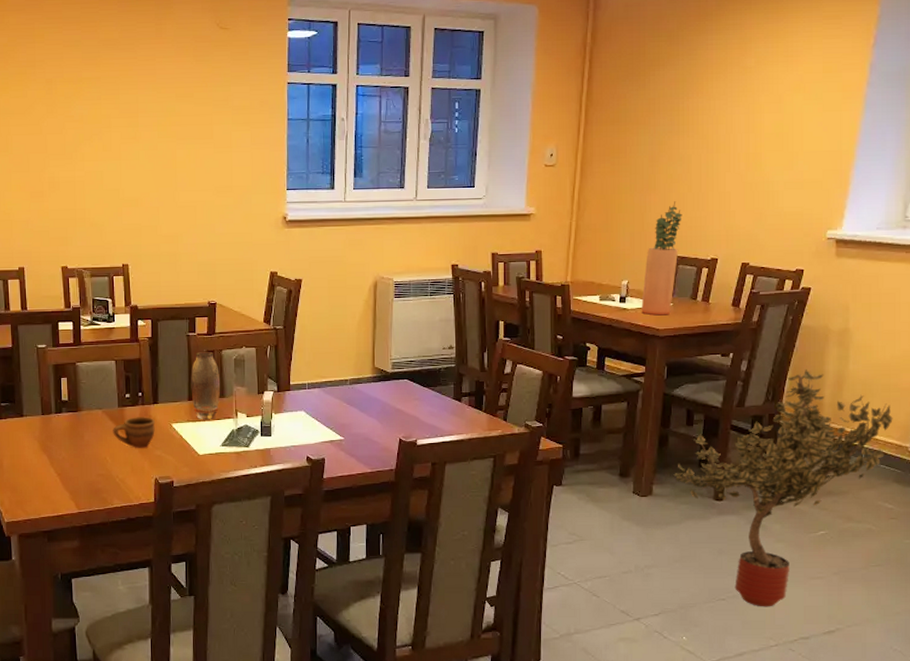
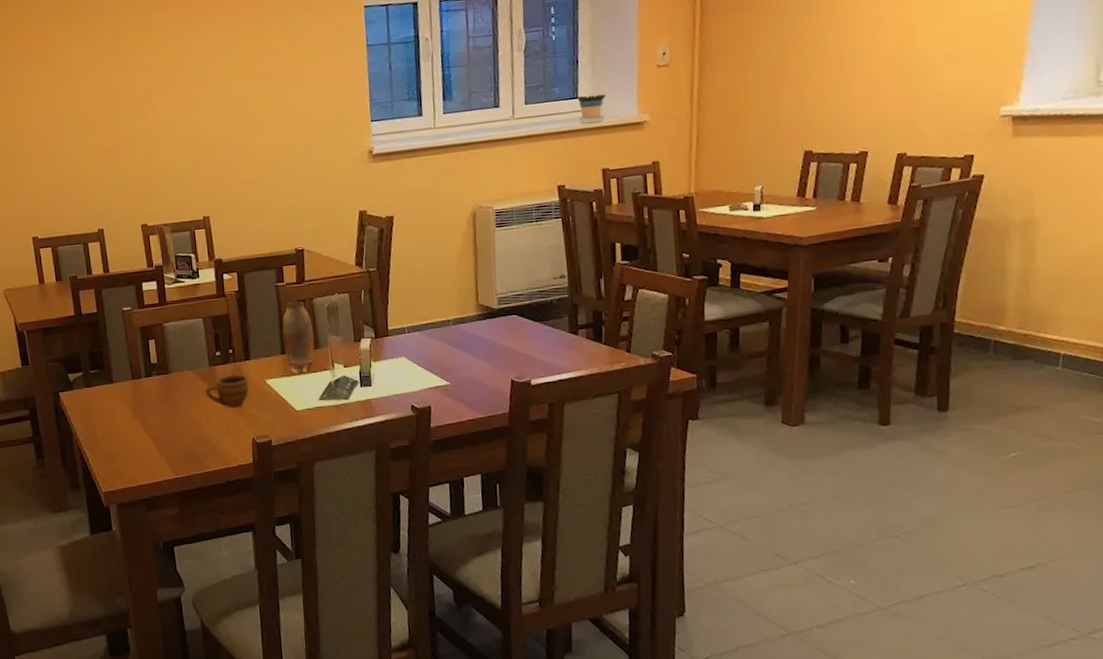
flowerpot: none [473,185,499,212] -> present [577,94,606,124]
vase: present [641,201,682,316] -> none [779,91,822,222]
potted tree: present [672,369,893,607] -> none [827,269,1096,543]

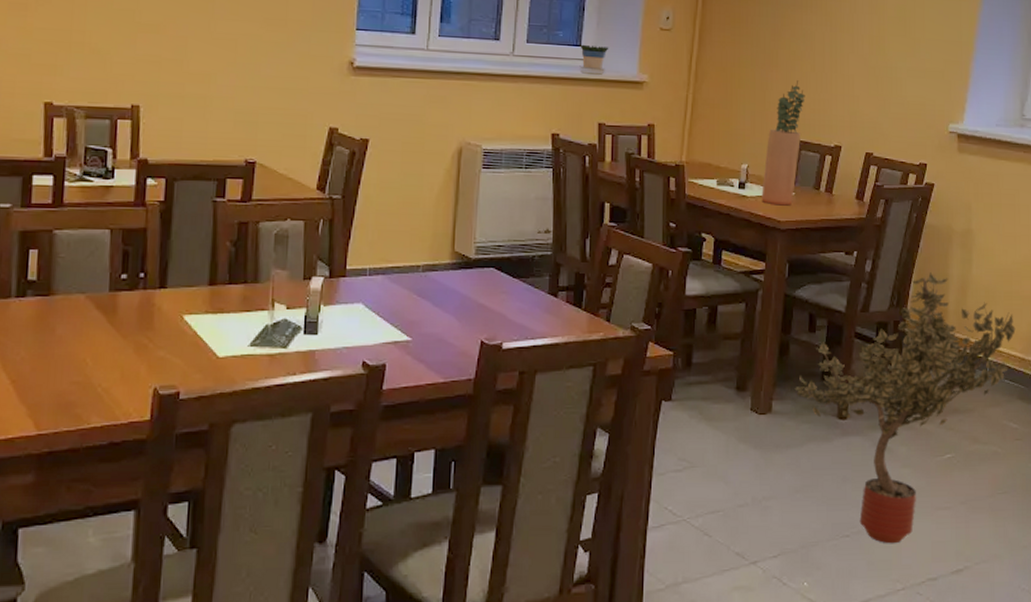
cup: present [205,374,249,408] -> none [98,305,160,347]
vase: present [282,301,315,373] -> none [213,223,255,310]
vase: none [779,91,822,222] -> present [761,80,805,206]
potted tree: none [827,269,1096,543] -> present [793,272,1016,544]

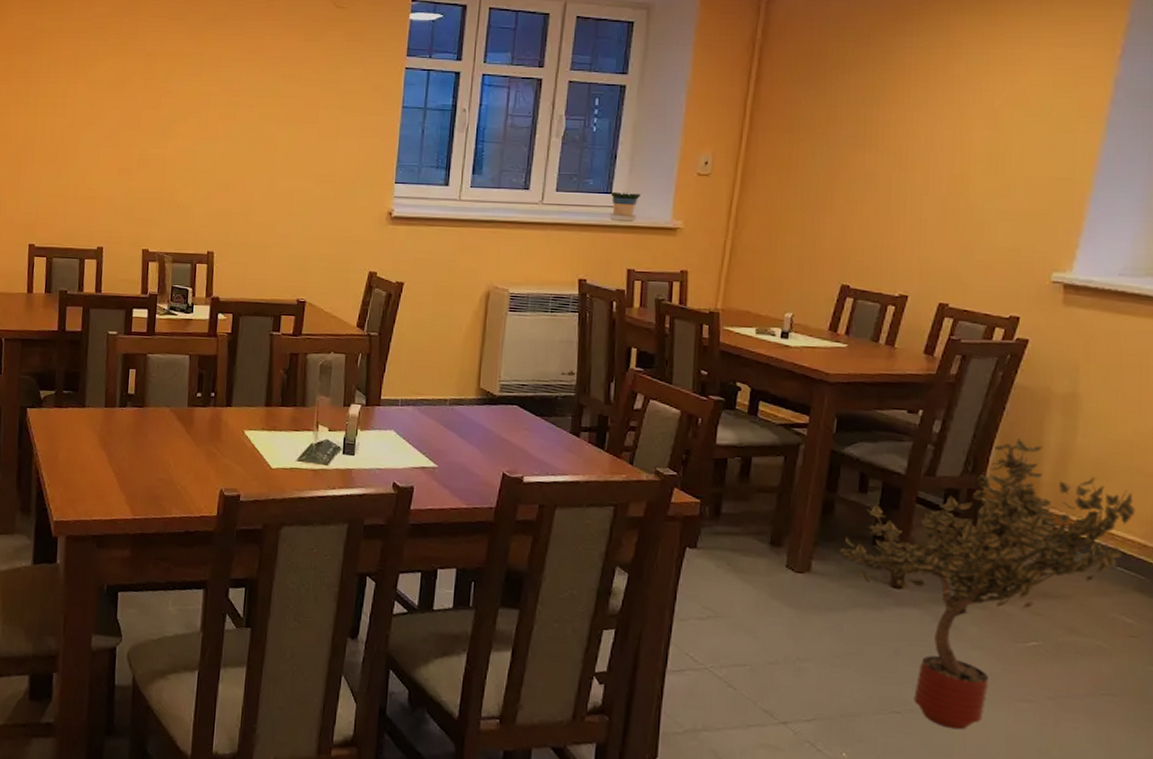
vase: present [761,80,805,206] -> none [807,225,865,358]

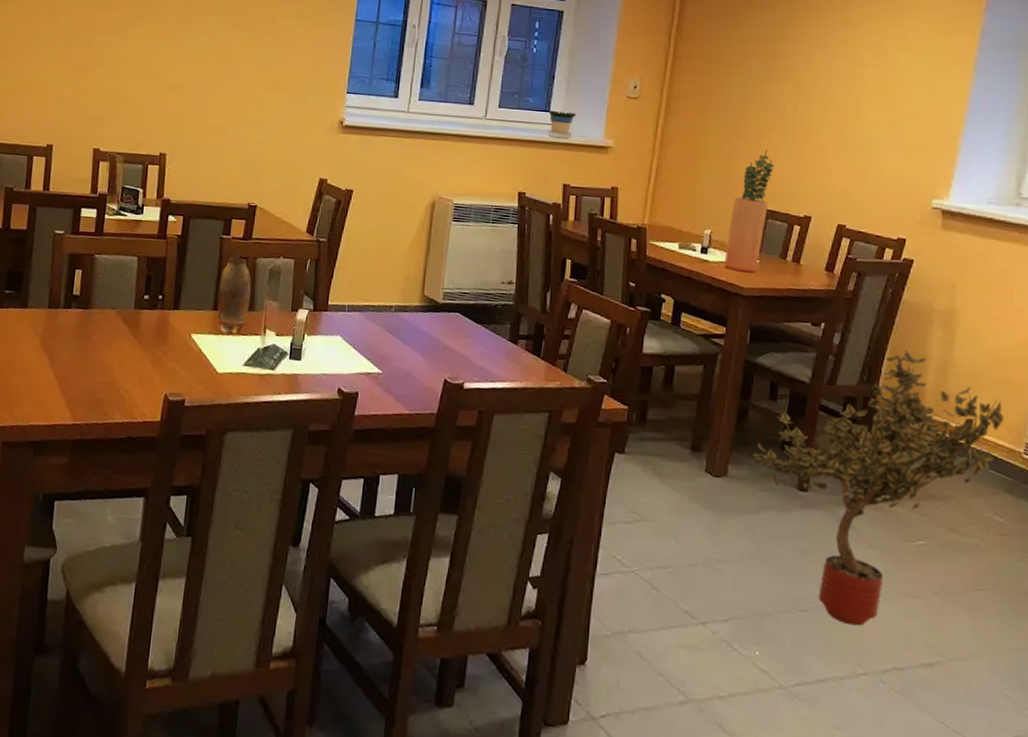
vase: none [268,354,303,429] -> present [217,257,252,334]
vase: none [807,225,865,358] -> present [724,150,774,273]

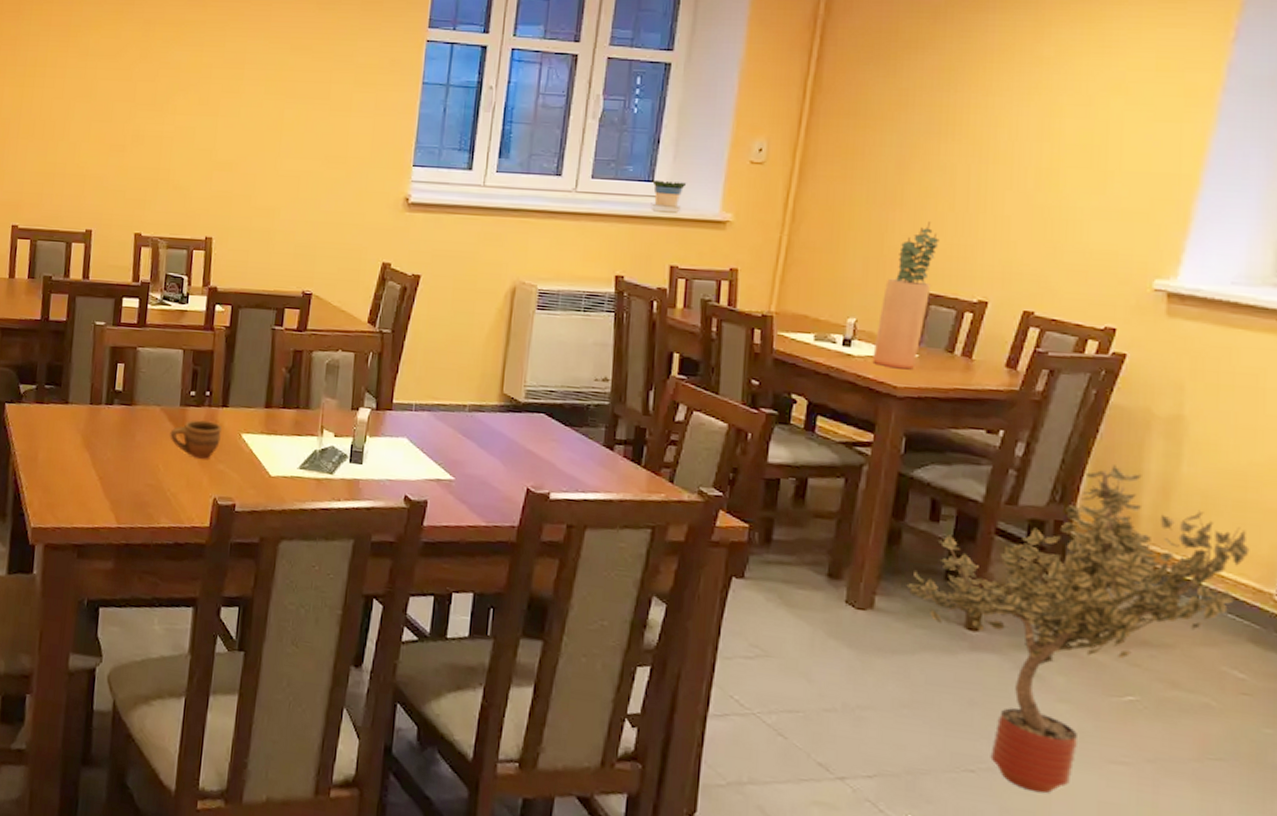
cup: none [124,322,173,358] -> present [170,420,222,459]
vase: present [217,257,252,334] -> none [269,350,307,434]

